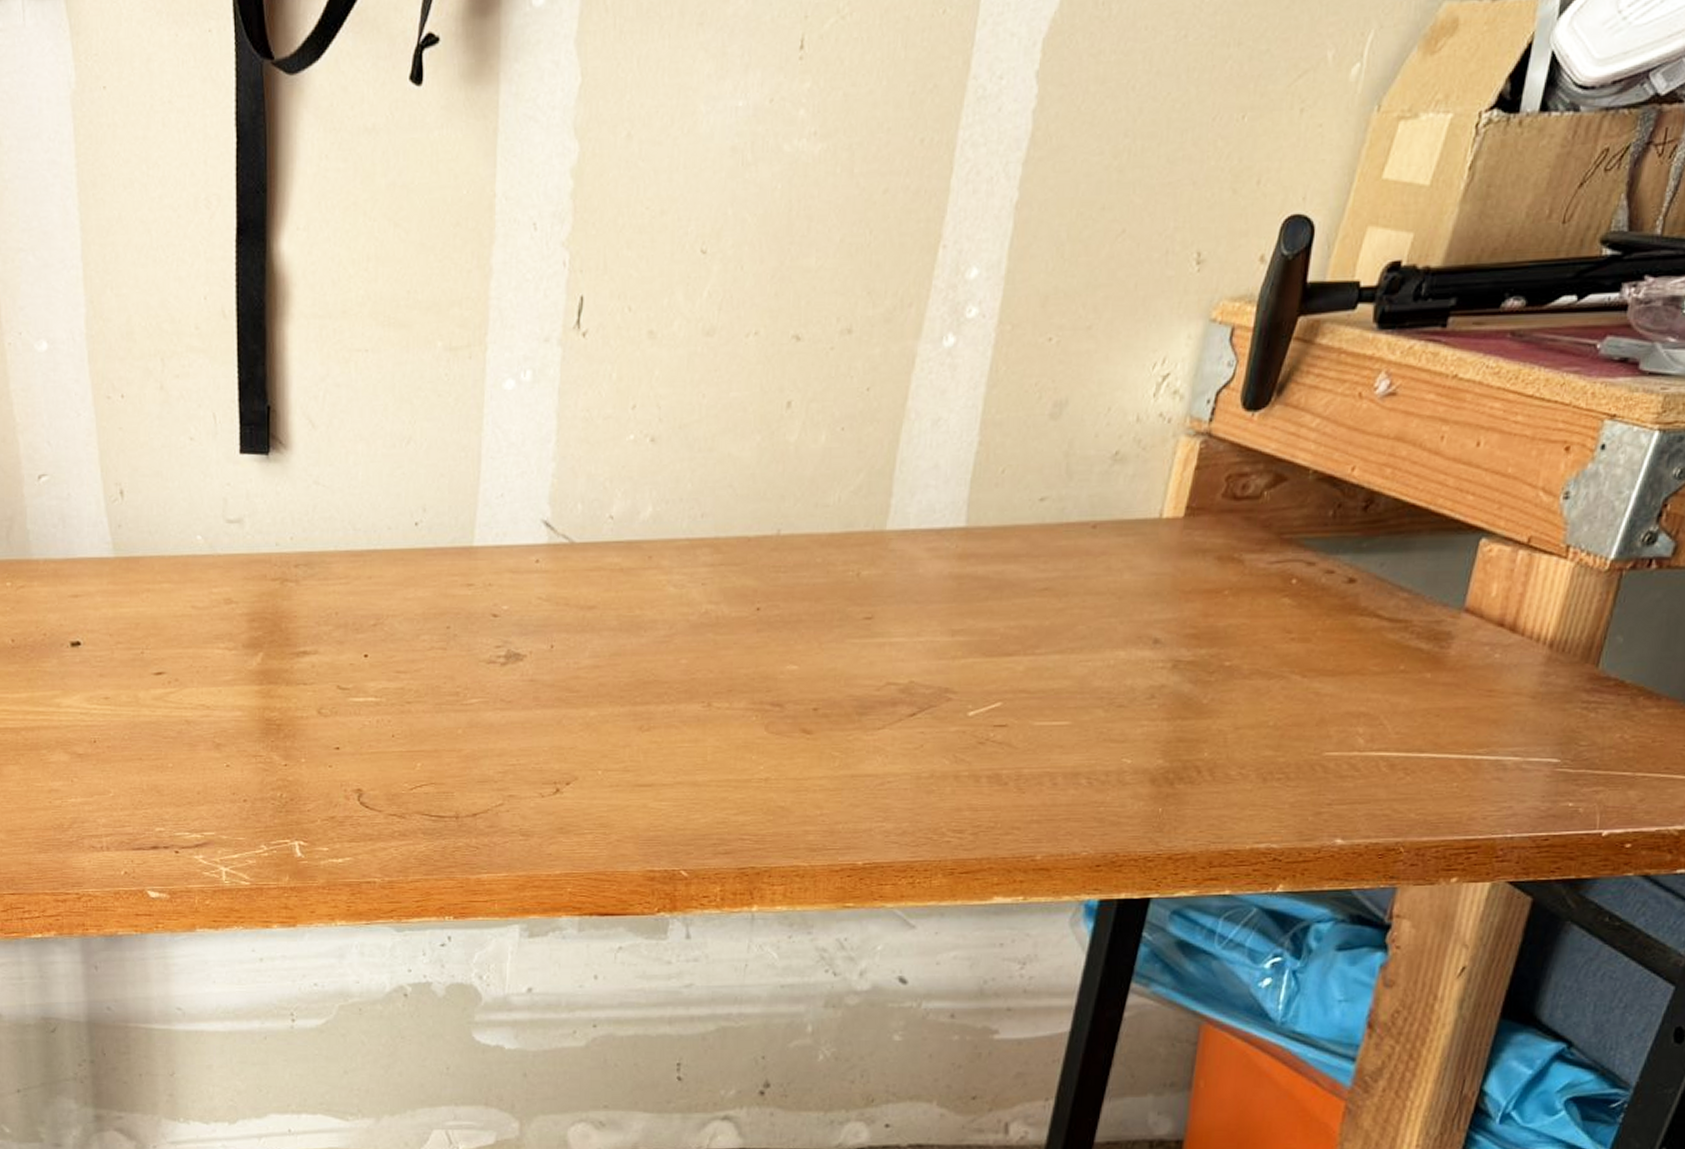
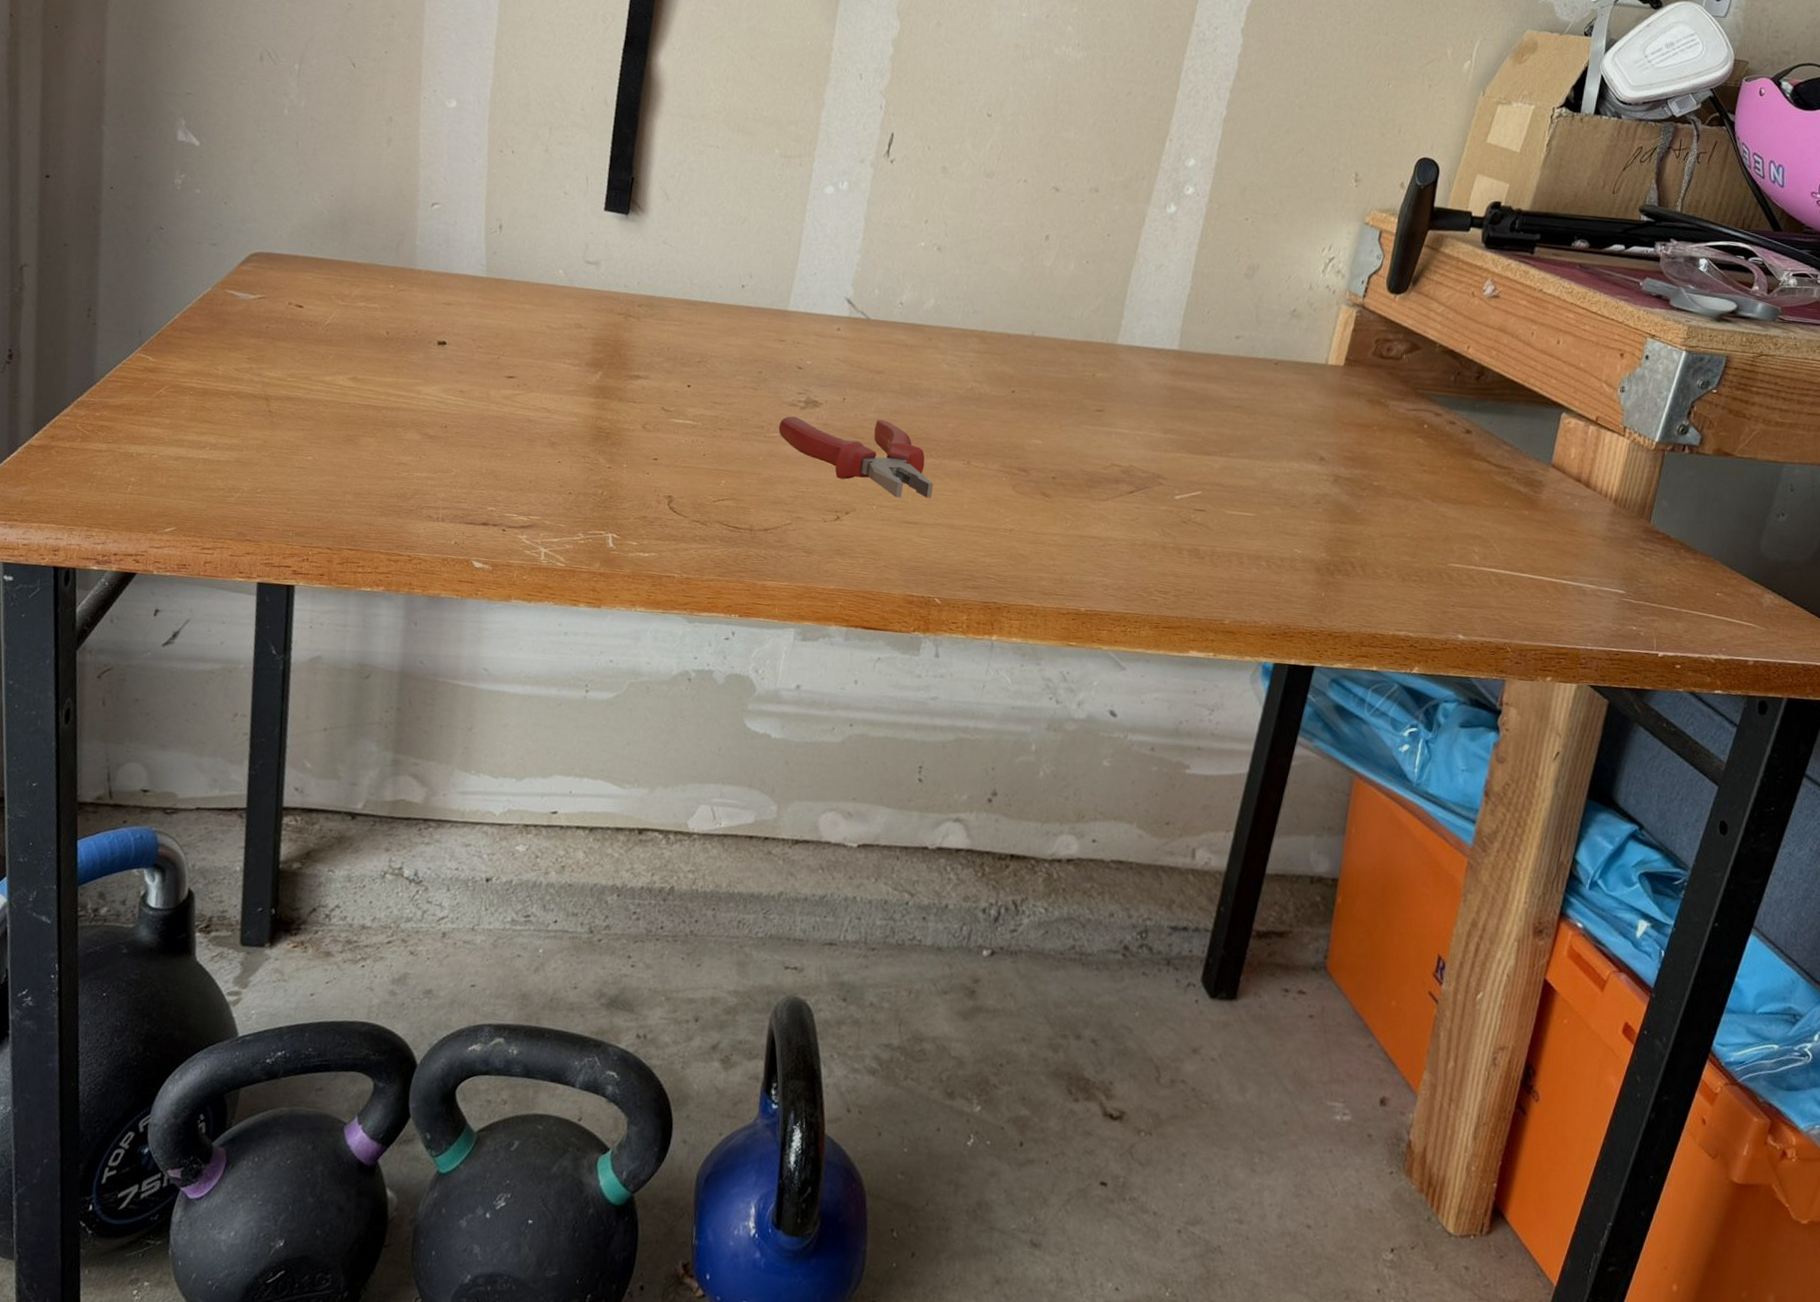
pliers: none [477,665,668,758] -> present [778,416,933,498]

